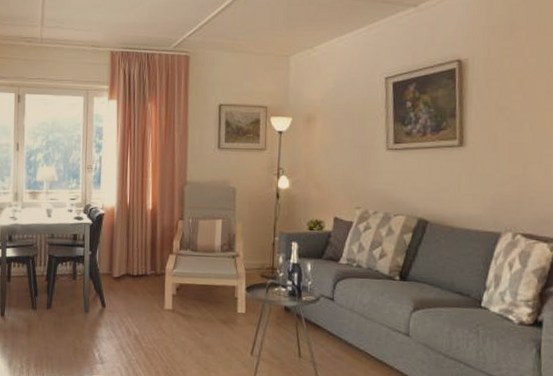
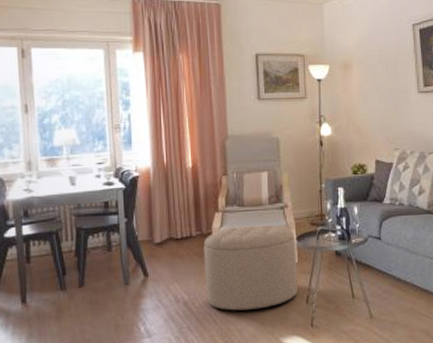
ottoman: none [155,270,245,354] -> present [203,224,299,311]

